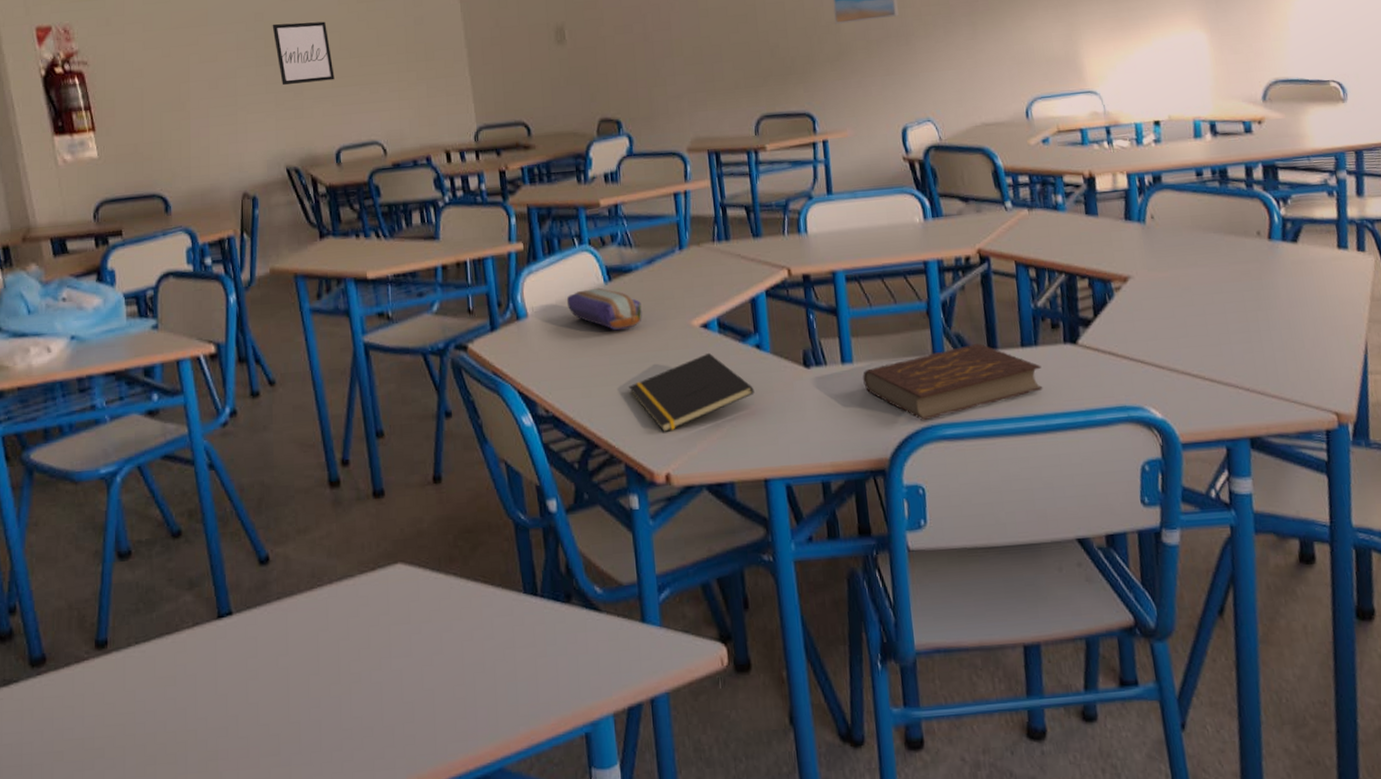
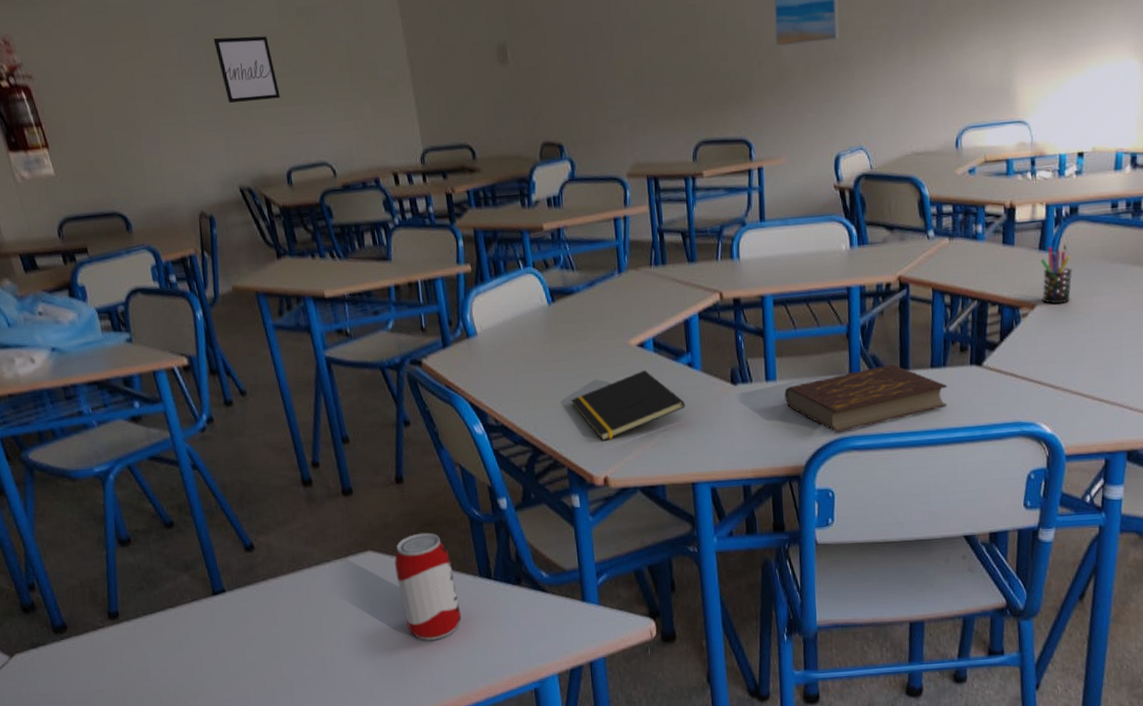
beverage can: none [428,540,502,674] -> present [395,532,462,641]
pencil case: present [566,287,642,331] -> none [513,308,583,349]
pen holder: none [1127,216,1165,277] -> present [1040,246,1073,305]

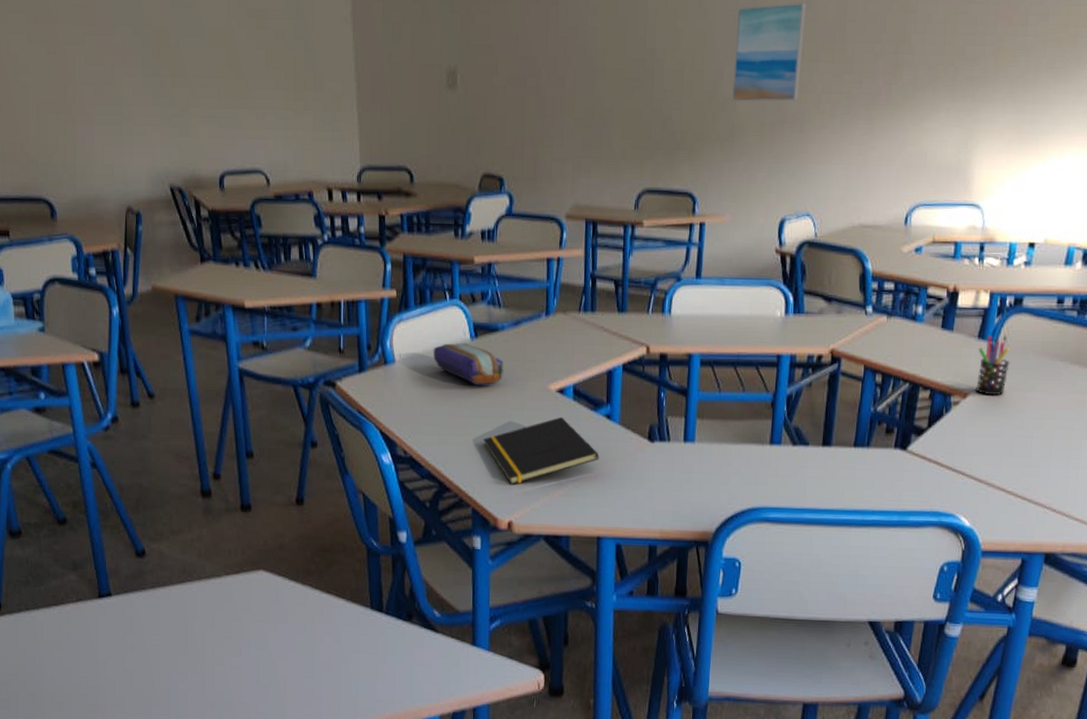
wall art: present [213,36,280,104] -> none [160,31,221,100]
beverage can: present [395,532,462,641] -> none [286,557,348,668]
pencil case: none [513,308,583,349] -> present [433,342,503,386]
book: present [784,364,948,432] -> none [701,438,869,502]

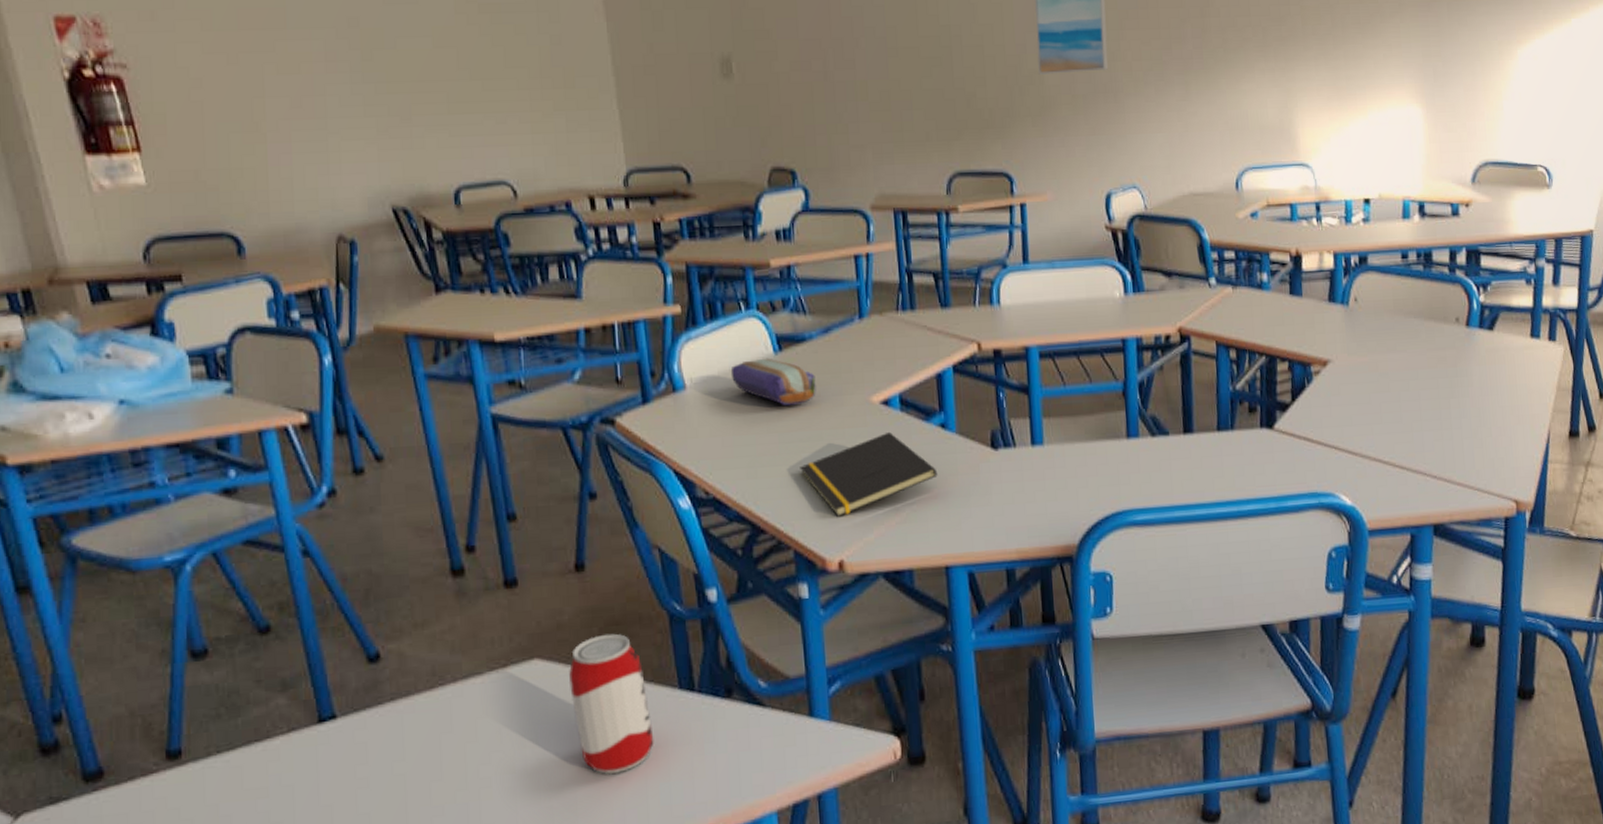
beverage can: none [286,557,348,668] -> present [569,633,654,775]
pen holder: present [976,336,1010,396] -> none [1330,298,1365,362]

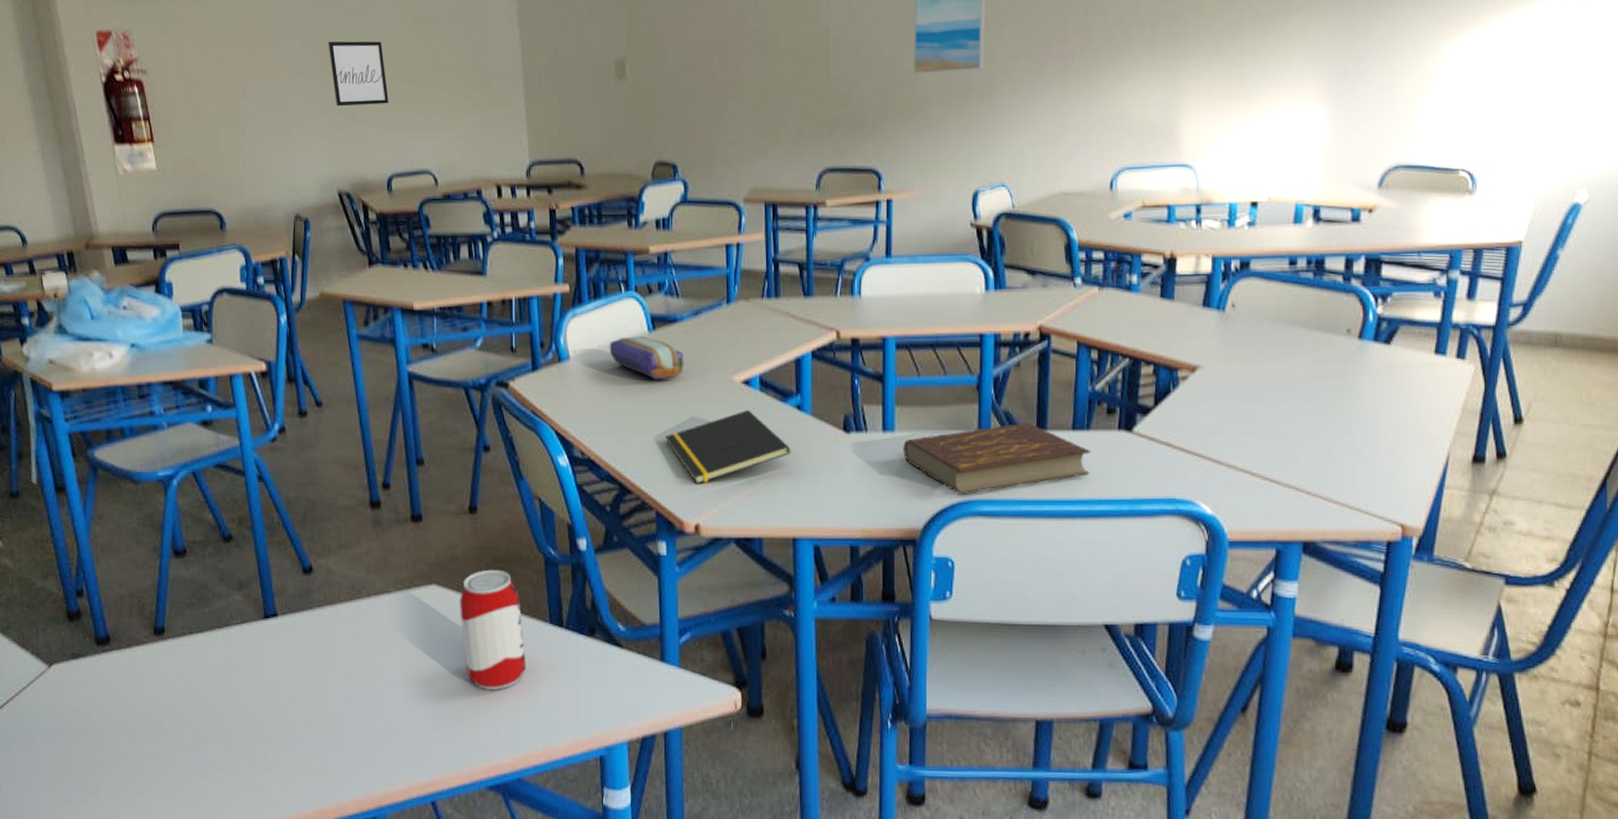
wall art: none [370,32,452,109] -> present [328,41,389,107]
book: none [1053,427,1237,505] -> present [903,423,1091,494]

